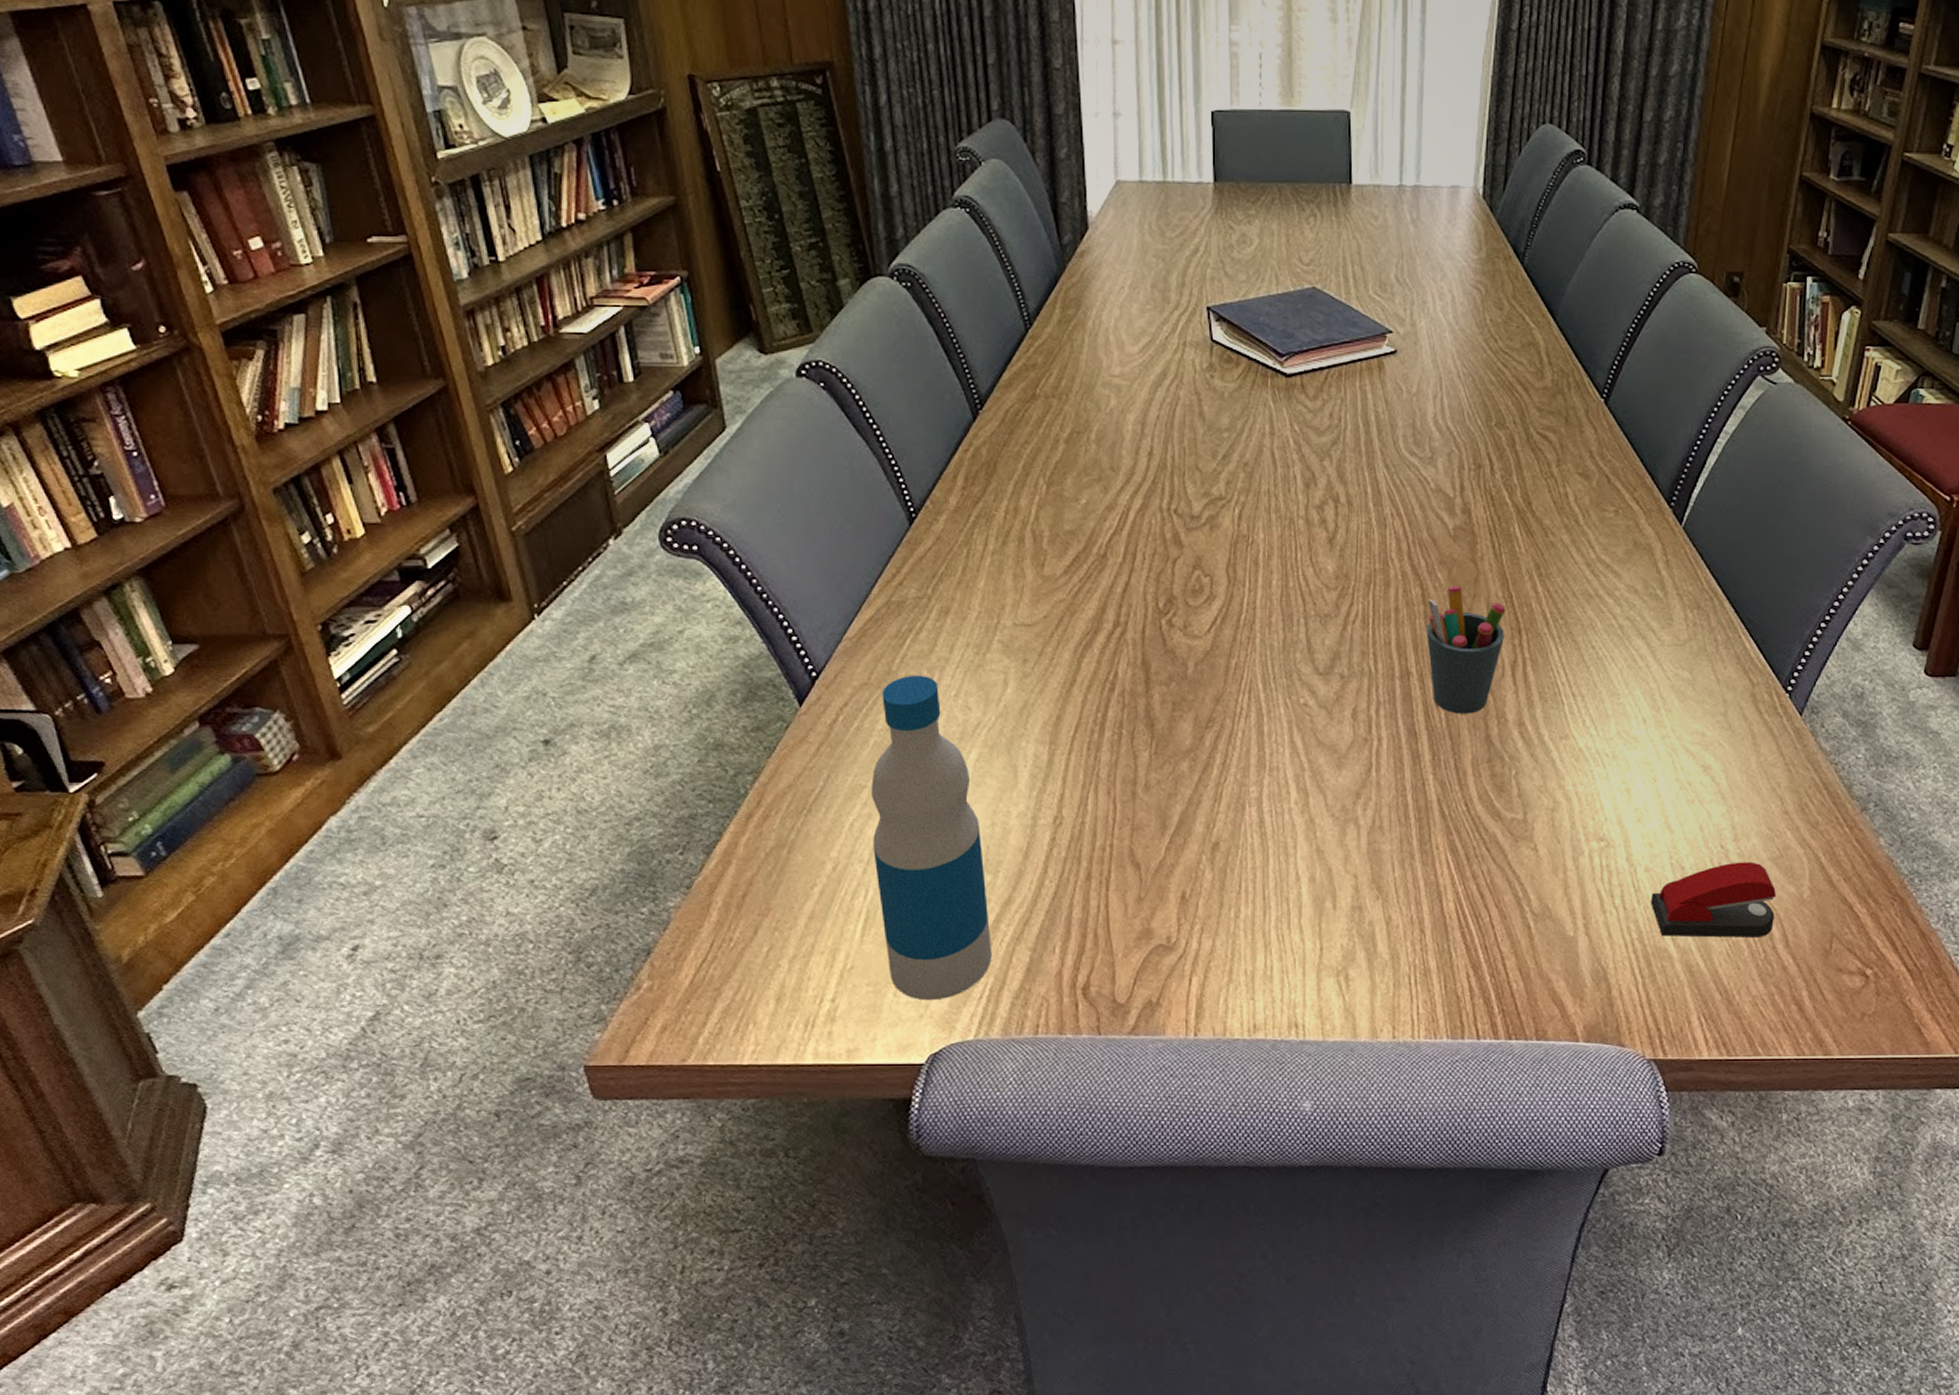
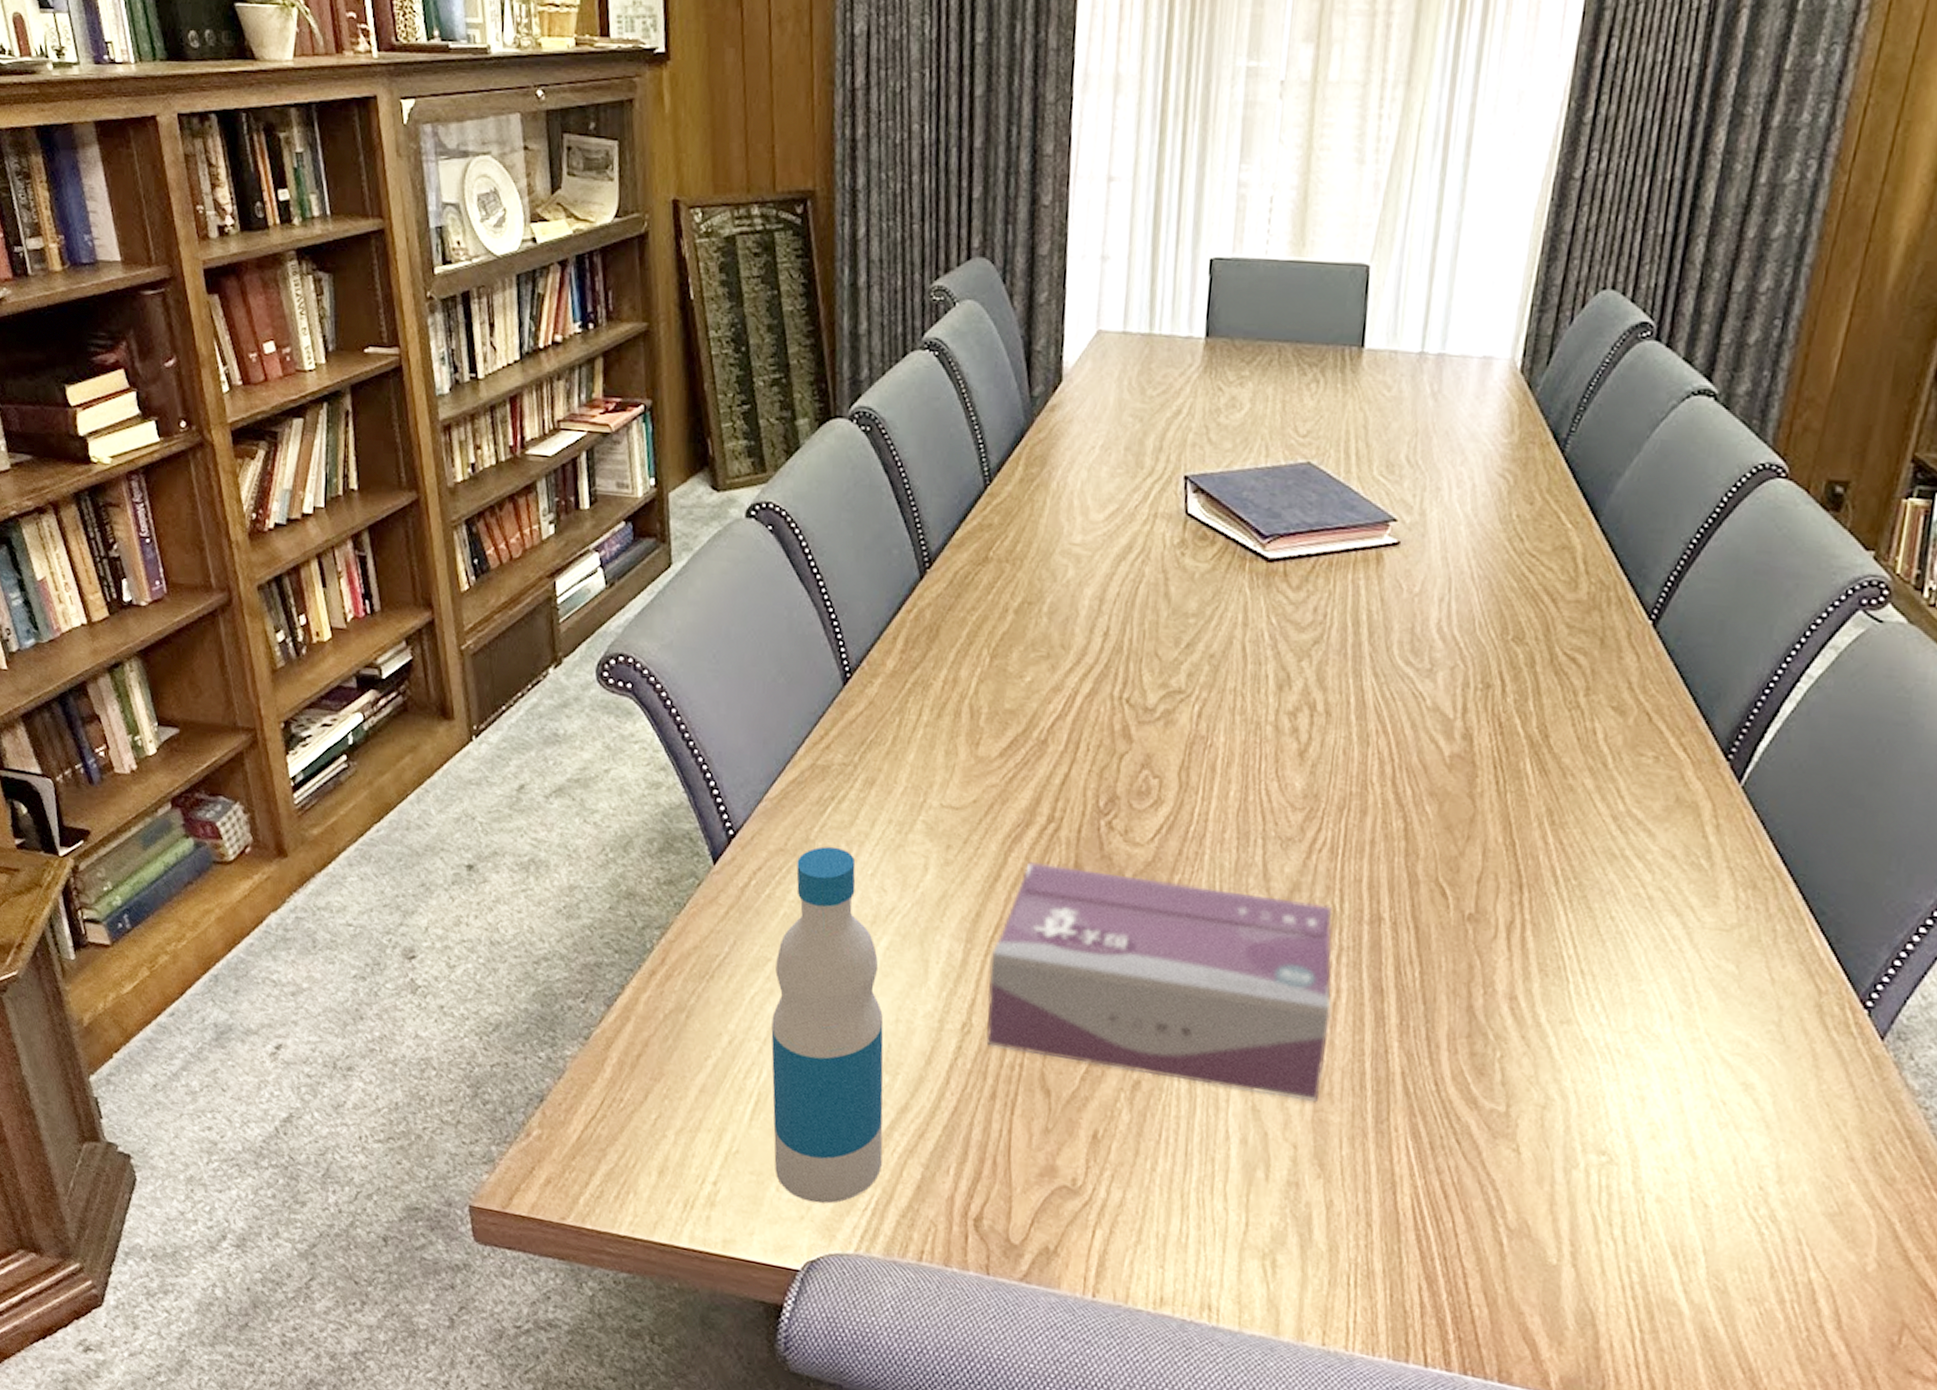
tissue box: none [1074,665,1375,837] -> present [986,862,1333,1102]
pen holder: present [1427,585,1506,714] -> none [1405,822,1507,977]
stapler: present [1650,862,1777,938] -> none [1659,1210,1830,1311]

